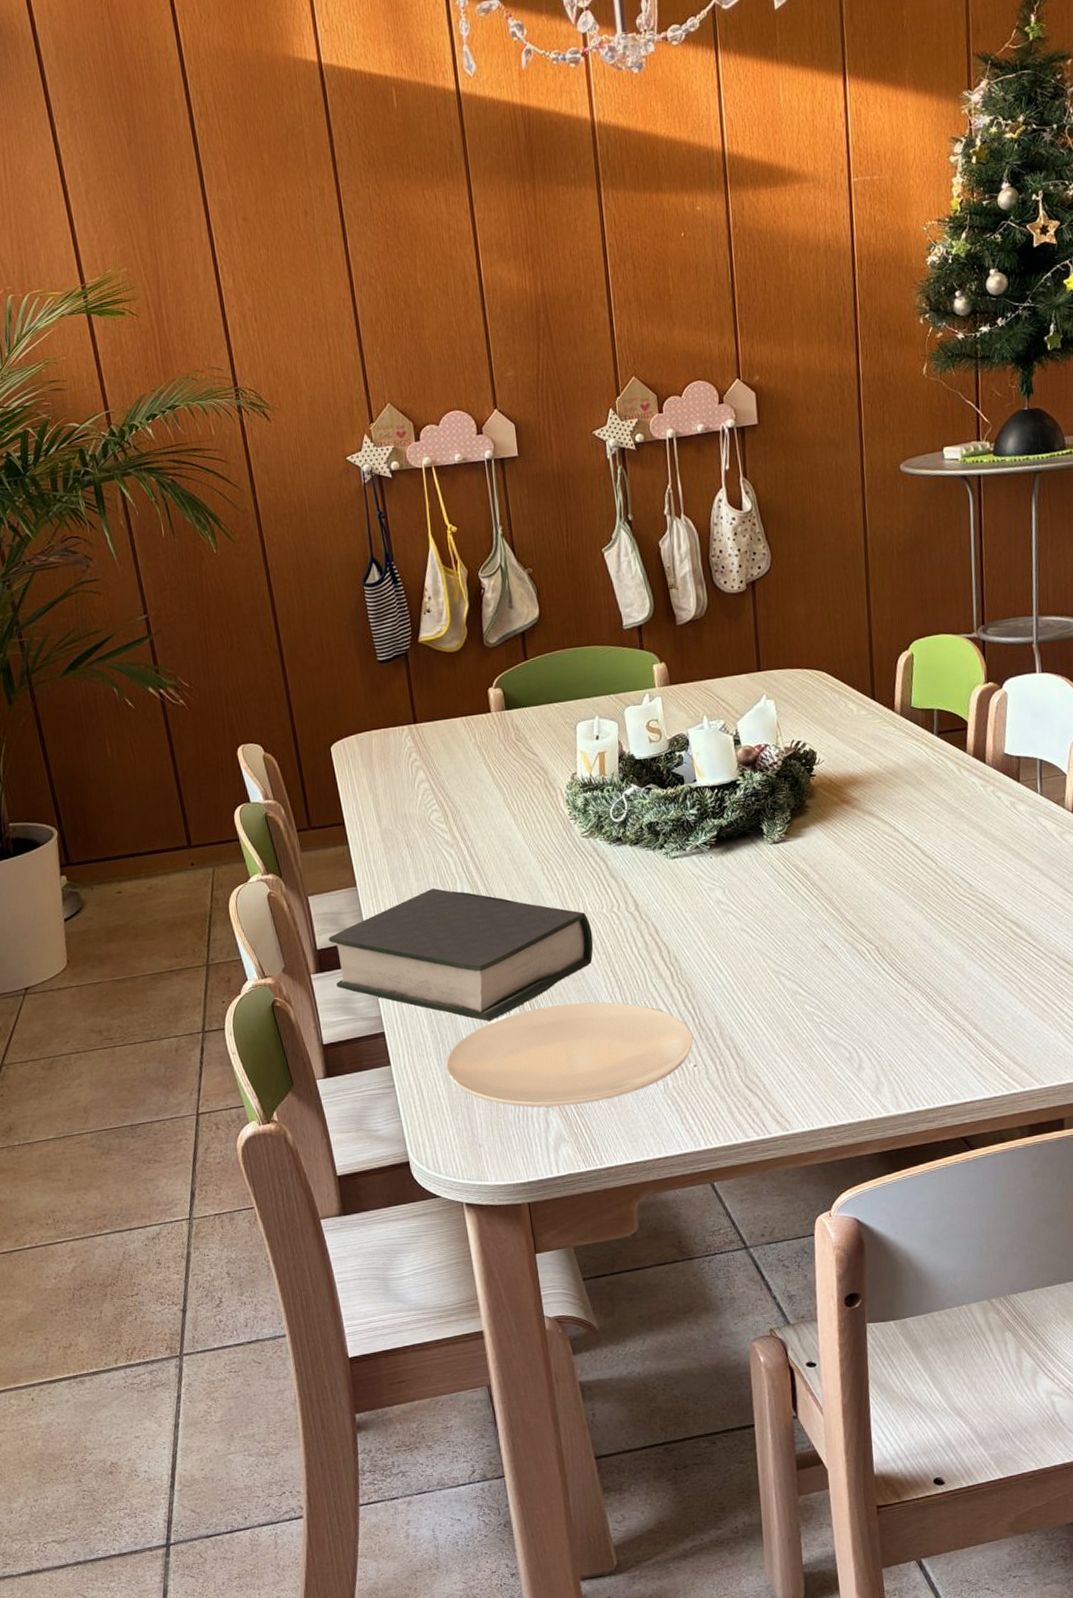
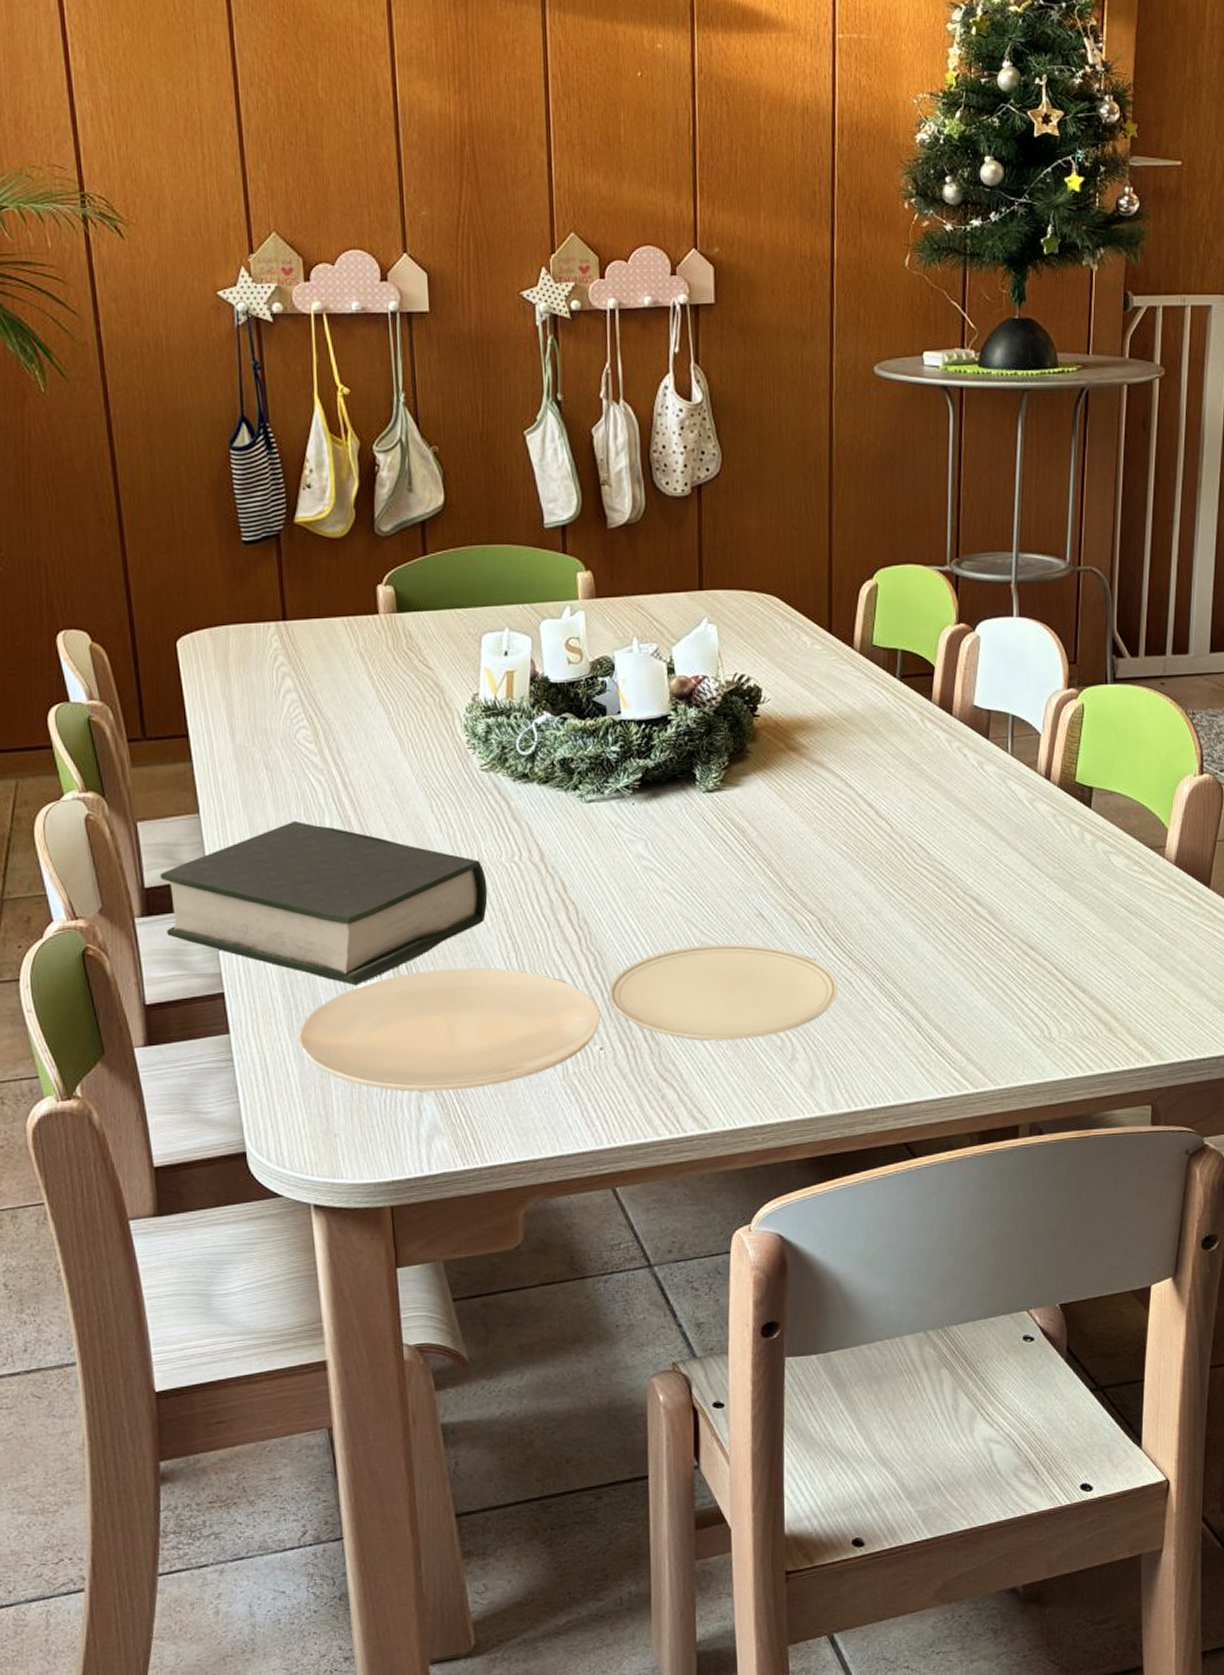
plate: none [699,971,896,1055] -> present [609,943,838,1041]

